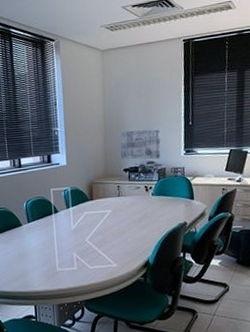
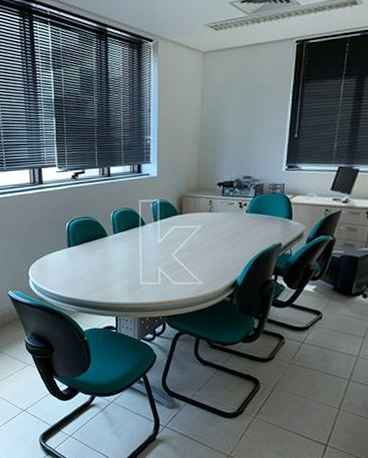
wall art: present [120,129,161,160] -> none [216,141,262,174]

